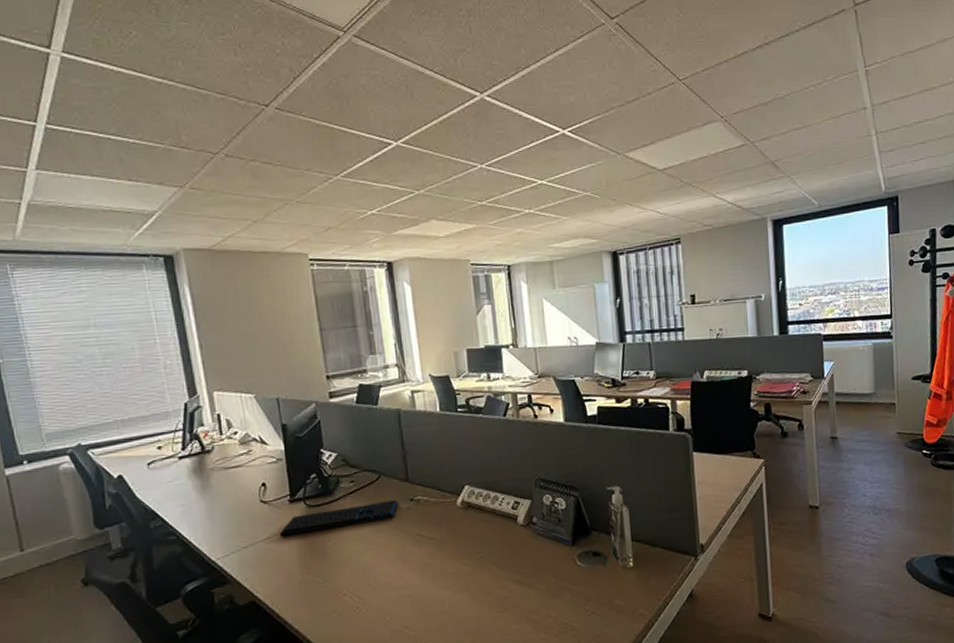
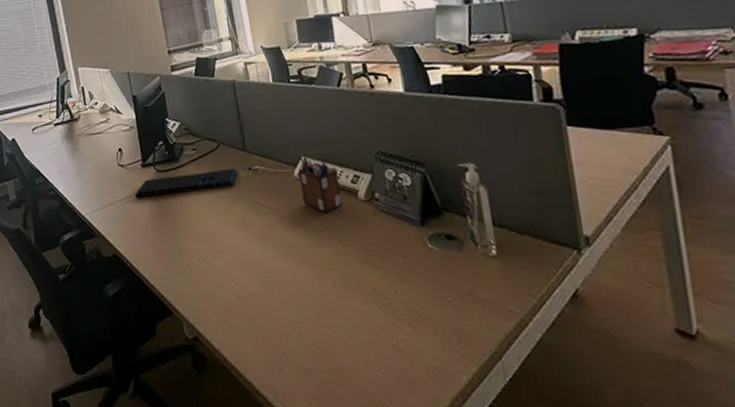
desk organizer: none [461,484,502,540] -> present [298,155,342,214]

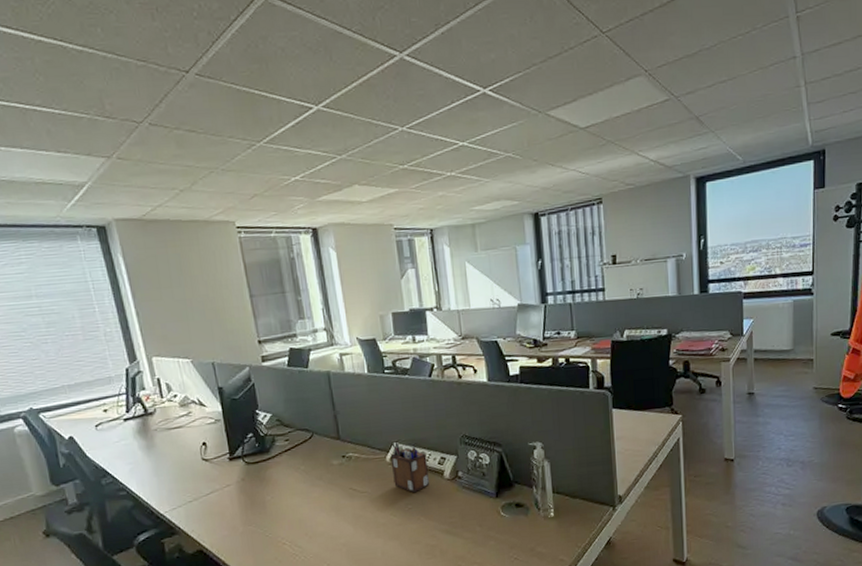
keyboard: present [135,167,238,198] -> none [222,456,332,492]

